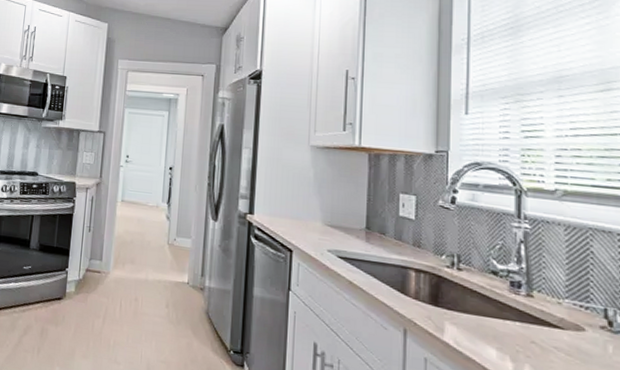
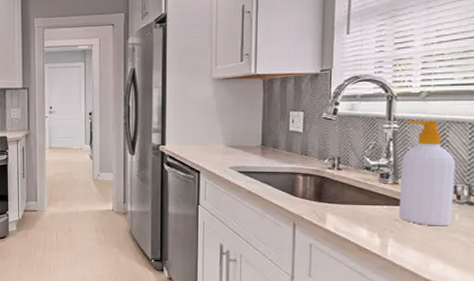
soap bottle: none [535,221,605,359] -> present [398,120,456,227]

